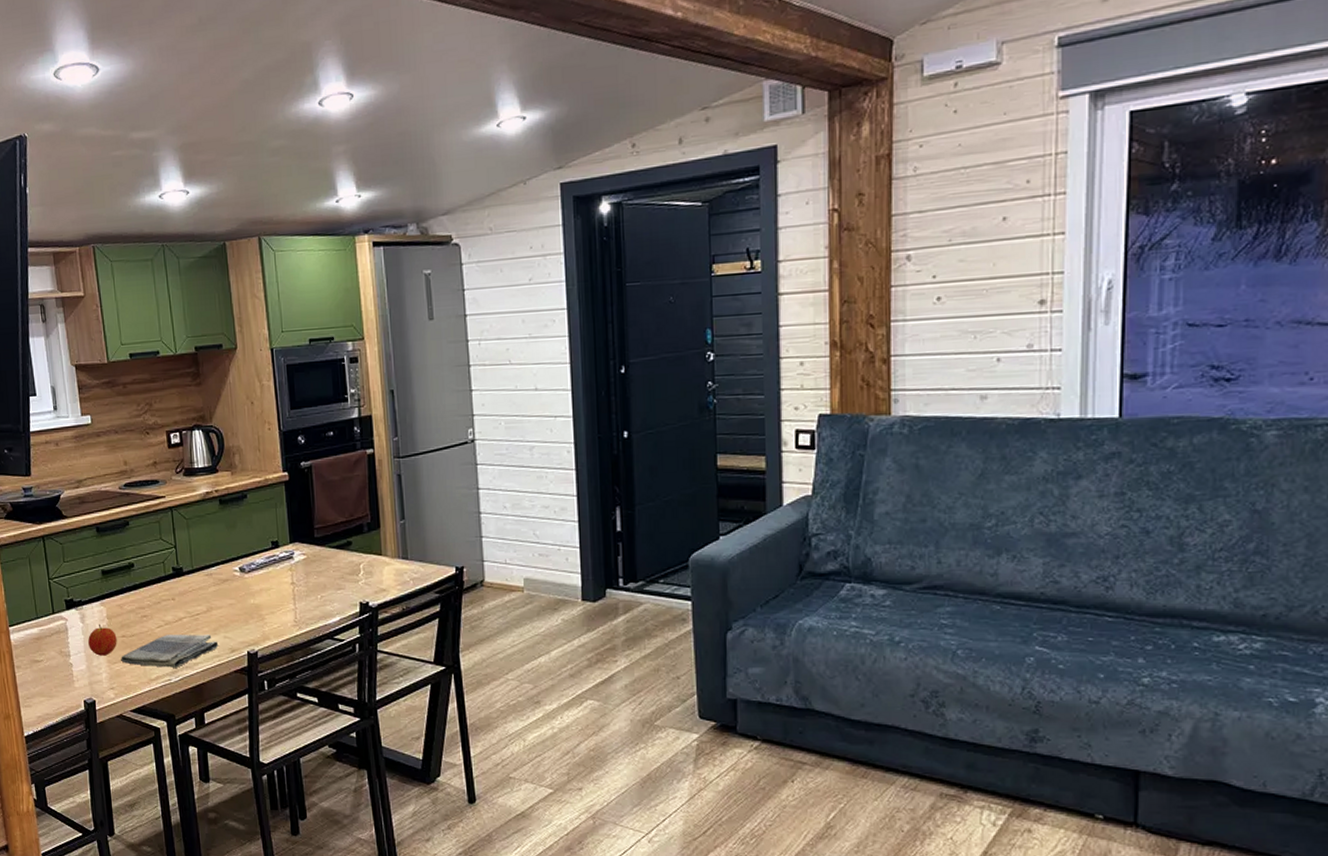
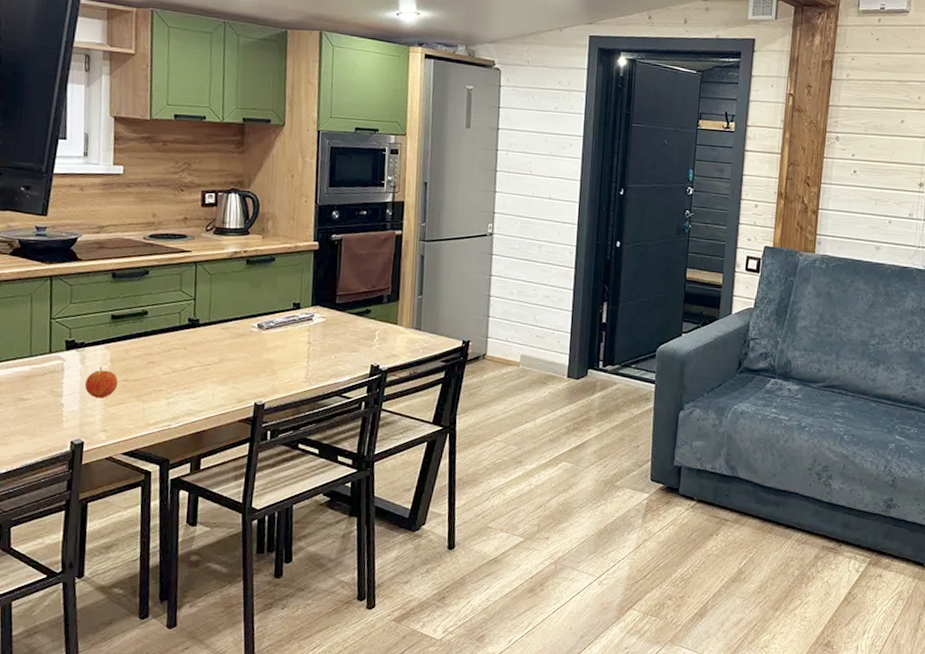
dish towel: present [121,635,219,668] -> none [119,382,226,414]

